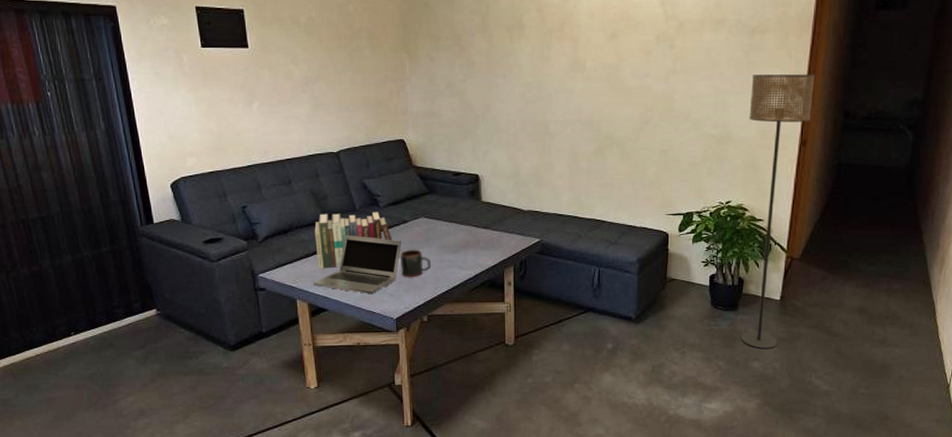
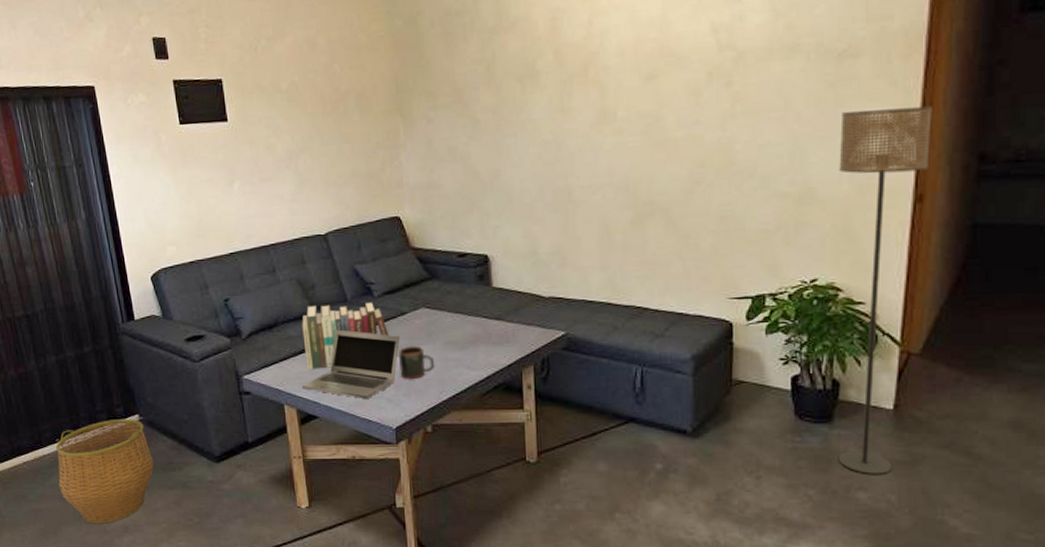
basket: none [71,313,171,409] -> present [56,418,154,524]

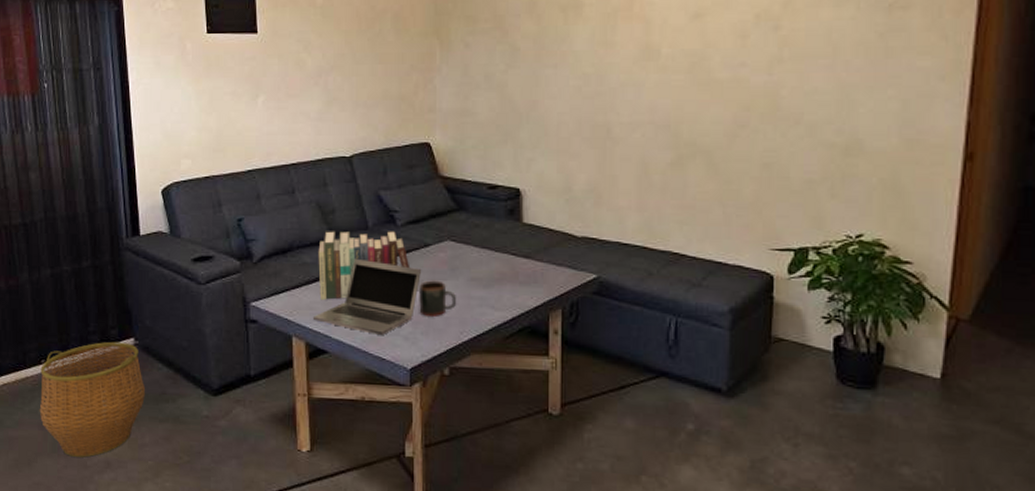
floor lamp: present [838,106,932,476] -> none [881,63,983,450]

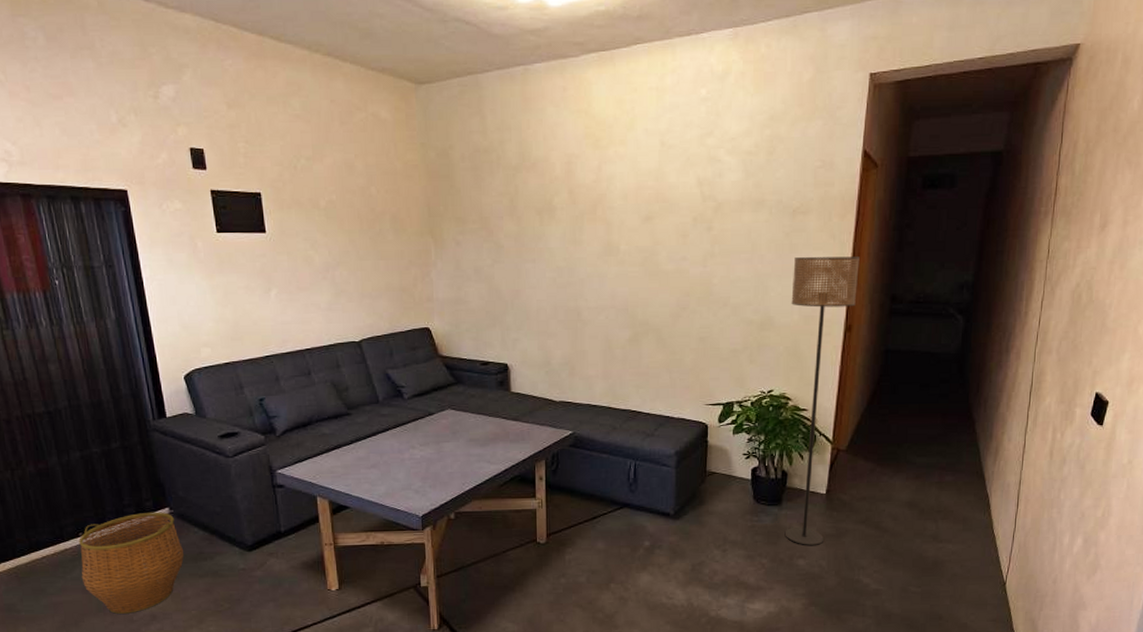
laptop: present [312,258,422,336] -> none [334,428,428,491]
books: present [318,231,411,301] -> none [335,404,418,465]
mug: present [419,280,456,318] -> none [426,442,458,473]
floor lamp: none [881,63,983,450] -> present [784,256,860,546]

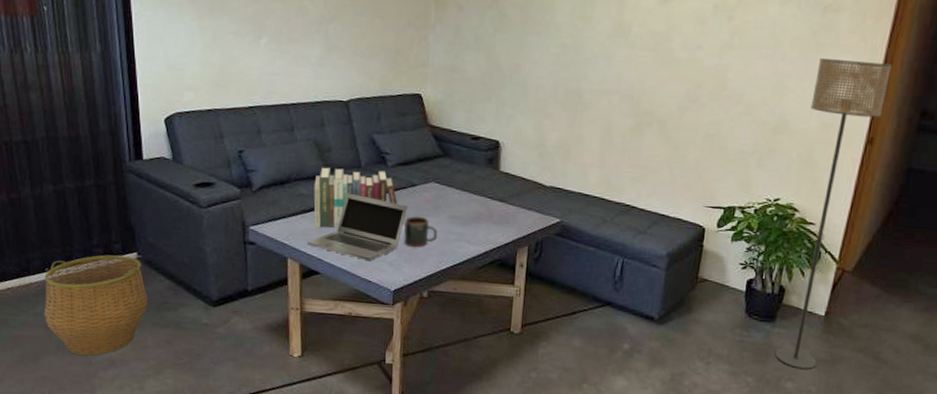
laptop: none [334,428,428,491] -> present [307,193,408,262]
books: none [335,404,418,465] -> present [314,167,398,229]
mug: none [426,442,458,473] -> present [404,216,437,248]

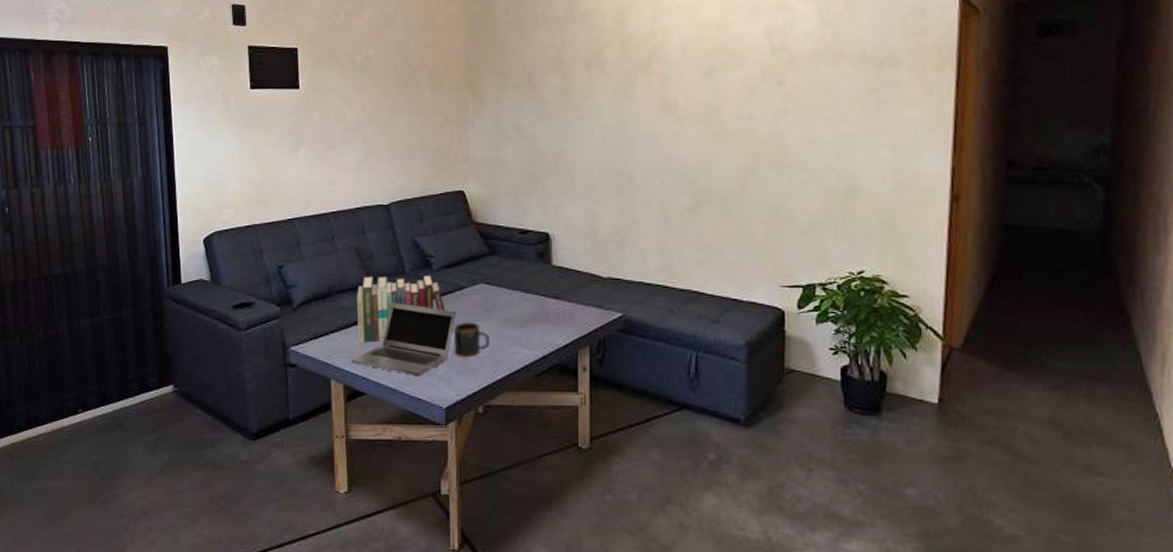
basket: present [44,255,149,356] -> none [75,389,184,506]
floor lamp: present [774,58,892,370] -> none [882,114,964,471]

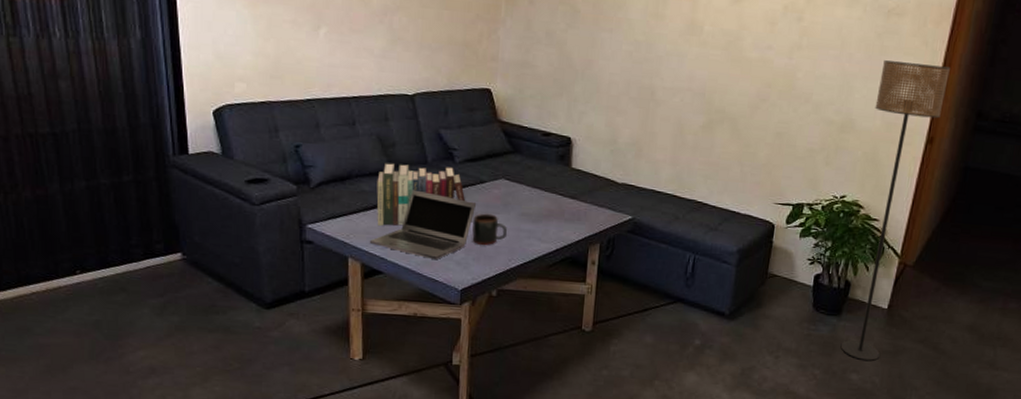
floor lamp: none [882,114,964,471] -> present [840,60,950,362]

